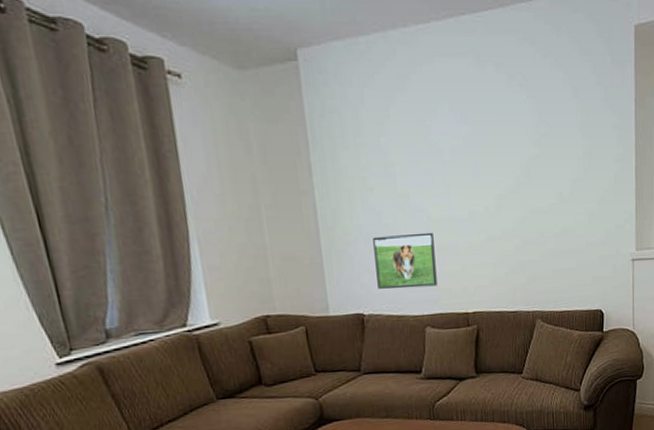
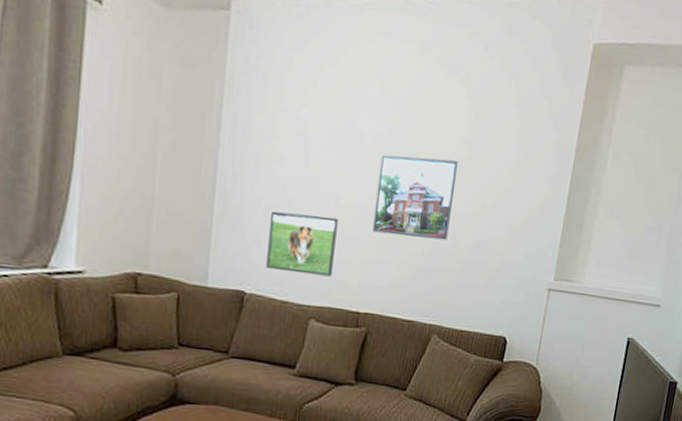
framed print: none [460,158,534,239] -> present [372,154,459,241]

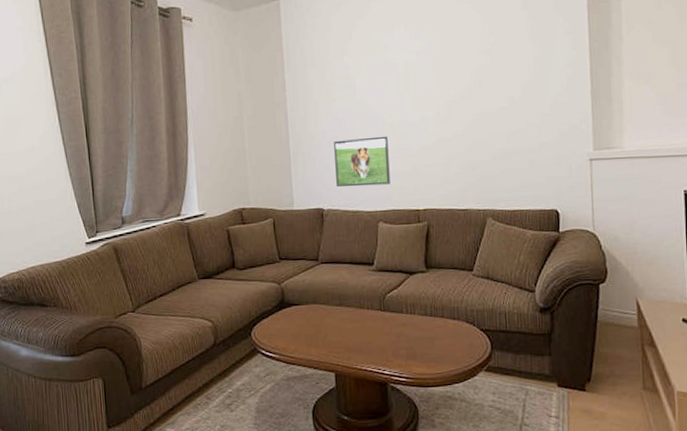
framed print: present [372,154,459,241] -> none [414,66,484,141]

